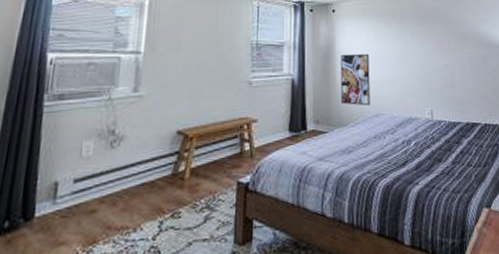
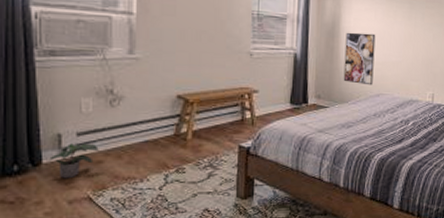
potted plant: none [40,191,94,234] -> present [47,143,99,179]

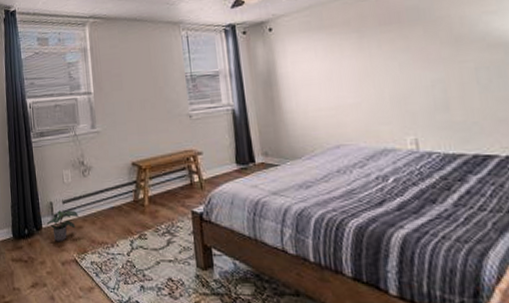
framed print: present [343,32,376,86] -> none [284,75,328,136]

